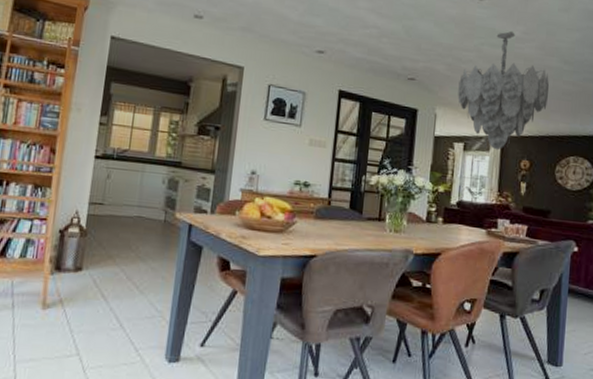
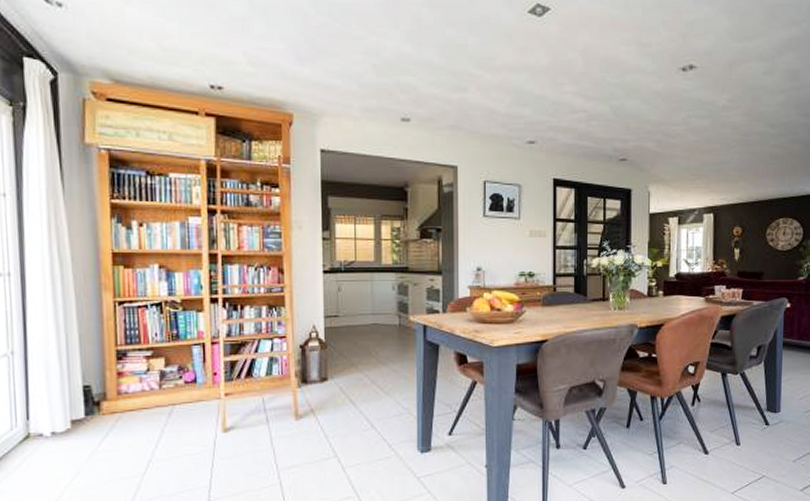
chandelier: present [457,31,549,151] -> none [669,100,756,221]

